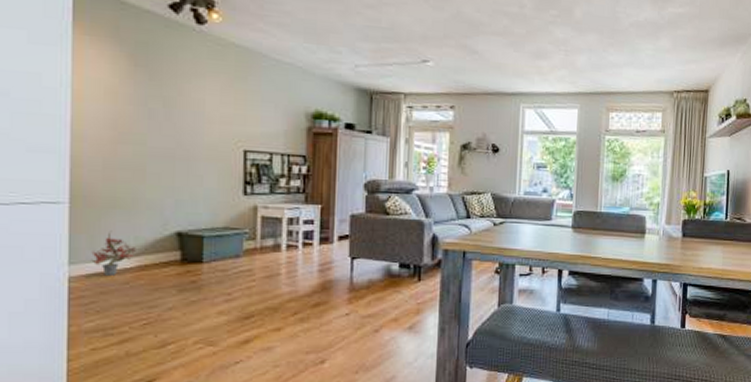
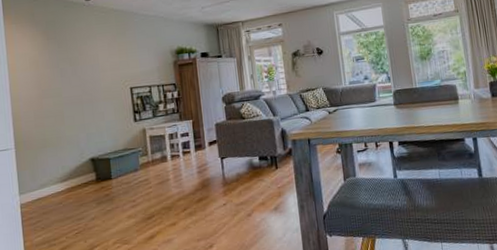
potted plant: present [91,230,136,275] -> none [33,164,64,199]

